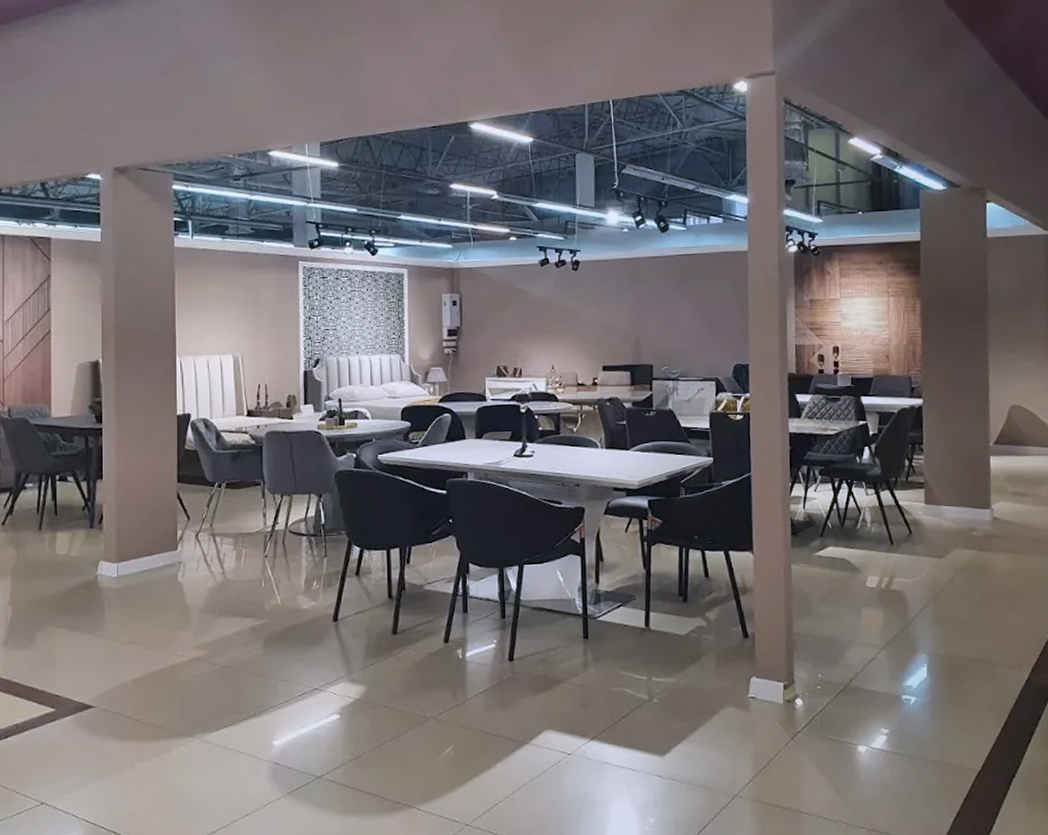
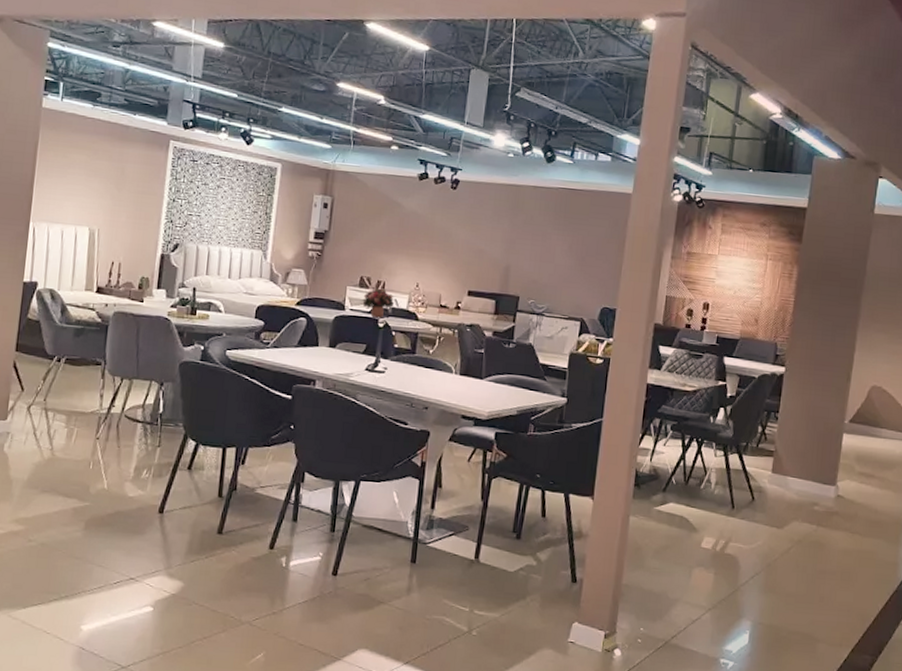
bouquet: none [502,375,534,404] -> present [362,288,395,318]

